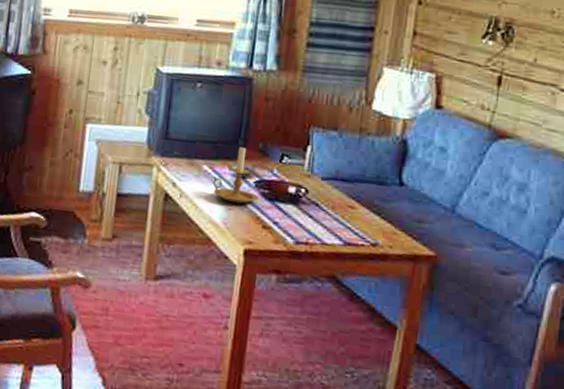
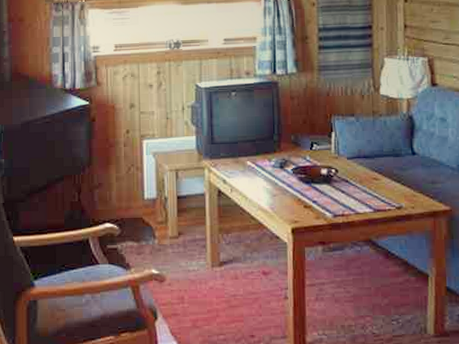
candle holder: present [213,146,259,204] -> none [257,140,298,190]

